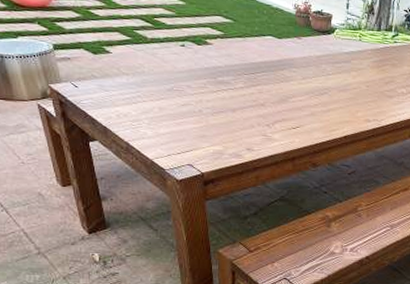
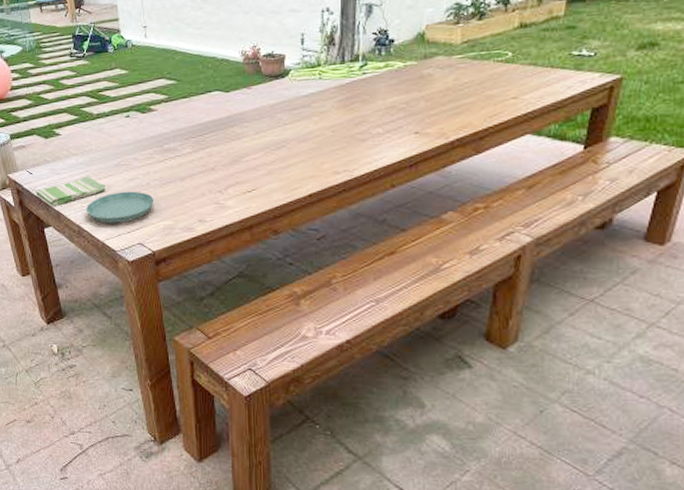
dish towel: none [80,96,158,123] -> present [35,176,107,207]
saucer: none [136,115,206,144] -> present [87,191,154,223]

